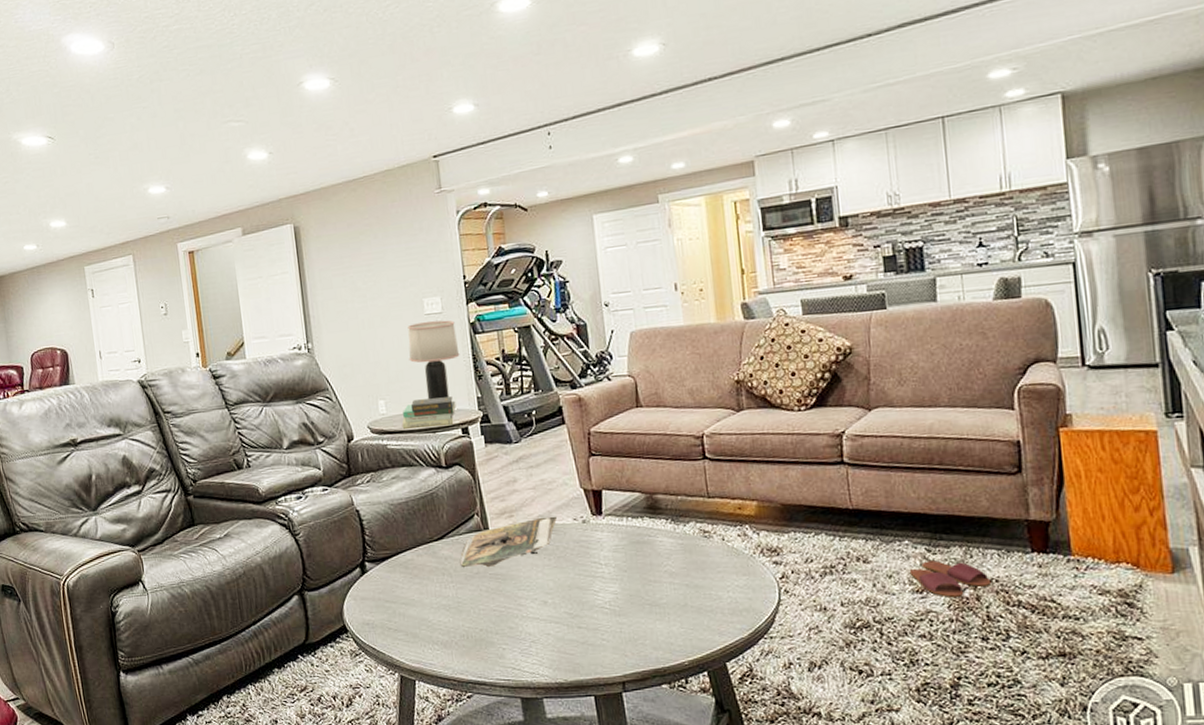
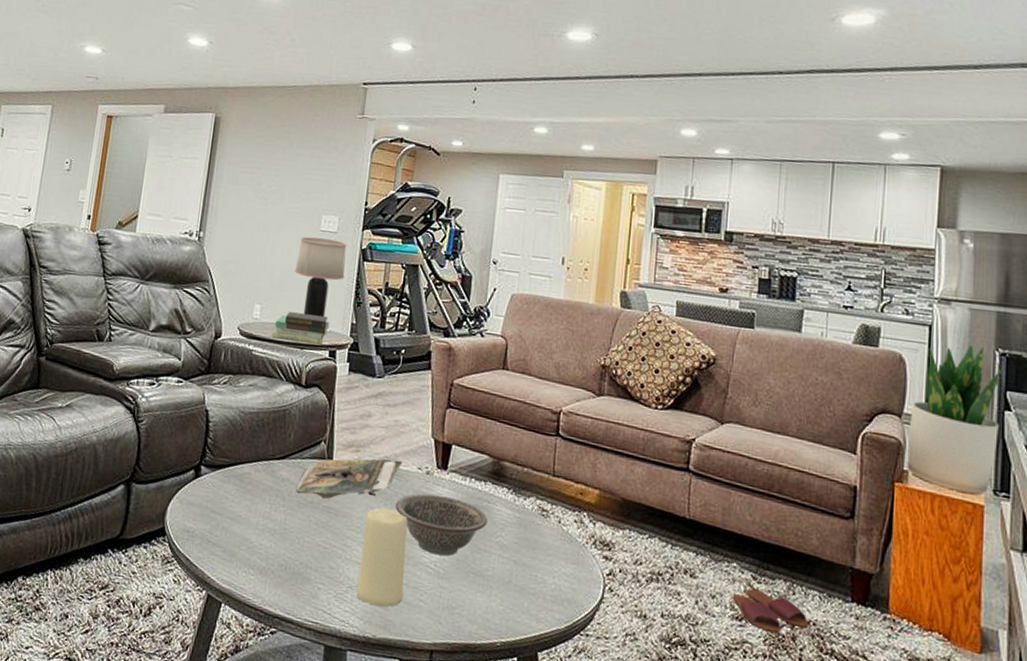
candle: none [533,562,586,653] -> present [356,508,408,607]
decorative bowl: none [559,539,652,596] -> present [395,493,487,557]
planter: none [1065,271,1163,423] -> present [907,345,1004,495]

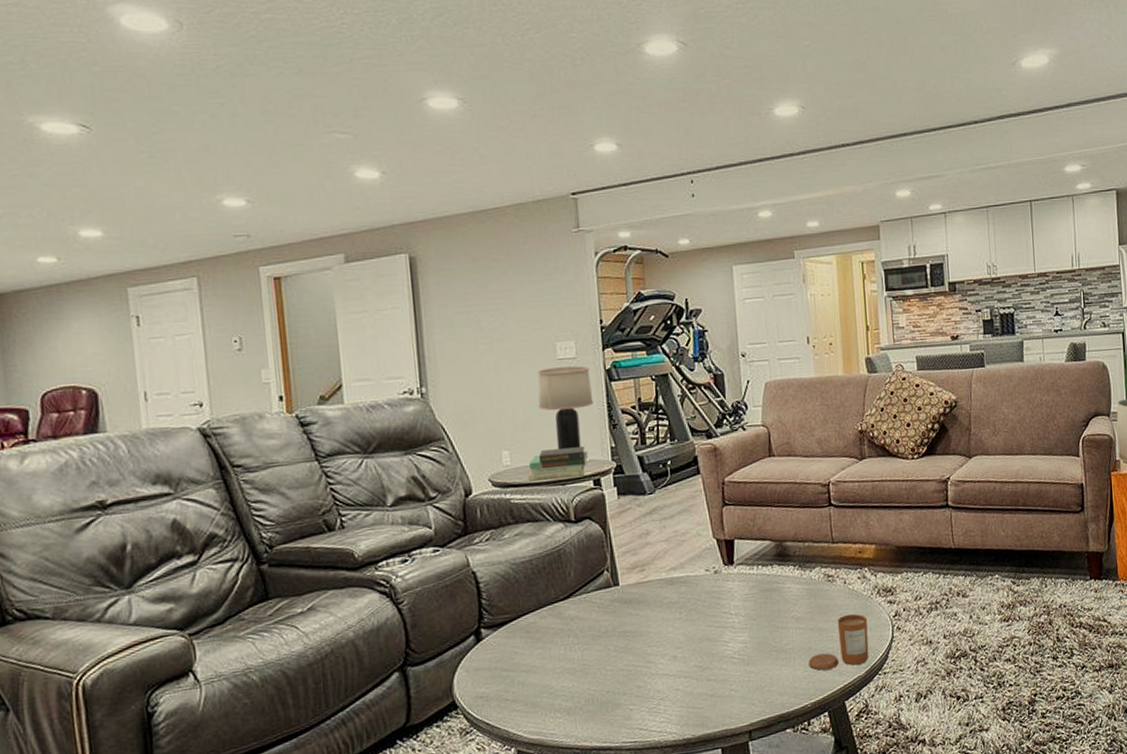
magazine: present [296,458,403,500] -> none [587,568,690,627]
candle: present [356,508,408,607] -> none [663,615,714,709]
decorative bowl: present [395,493,487,557] -> none [691,588,780,646]
candle: none [505,557,578,617] -> present [808,614,869,671]
slippers: present [732,588,809,633] -> none [998,591,1061,624]

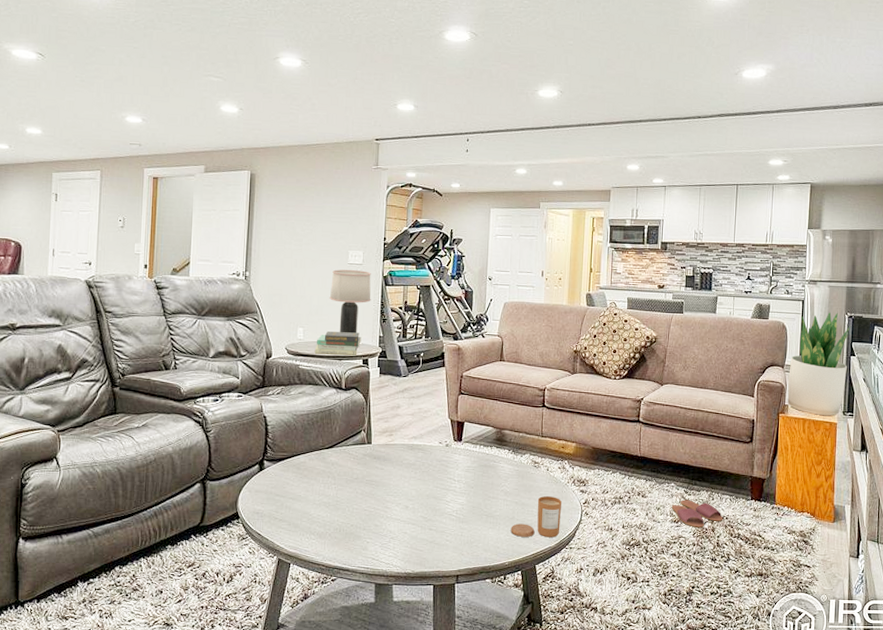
slippers: none [998,591,1061,624] -> present [671,500,723,528]

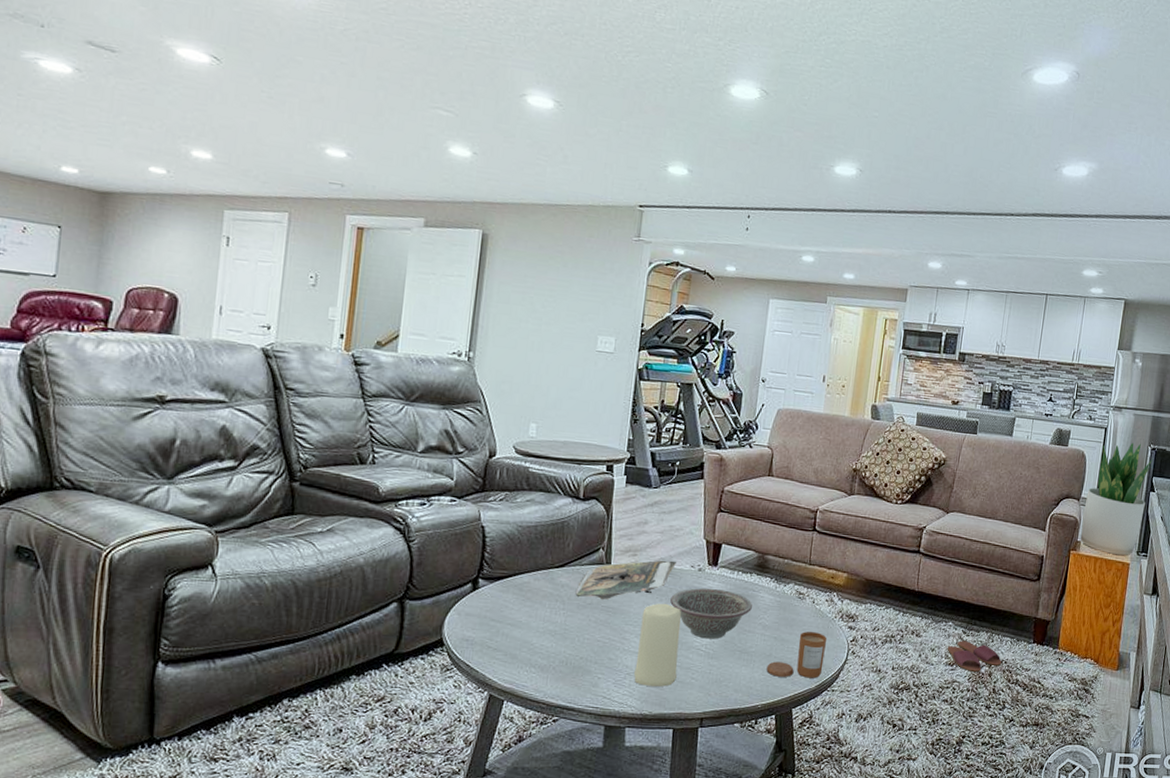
books: present [314,331,362,356] -> none [548,430,607,461]
table lamp: present [329,269,371,334] -> none [570,357,623,435]
magazine: none [343,438,427,475] -> present [575,560,677,600]
candle: none [397,475,434,549] -> present [634,603,682,687]
decorative bowl: none [424,461,494,506] -> present [670,587,752,639]

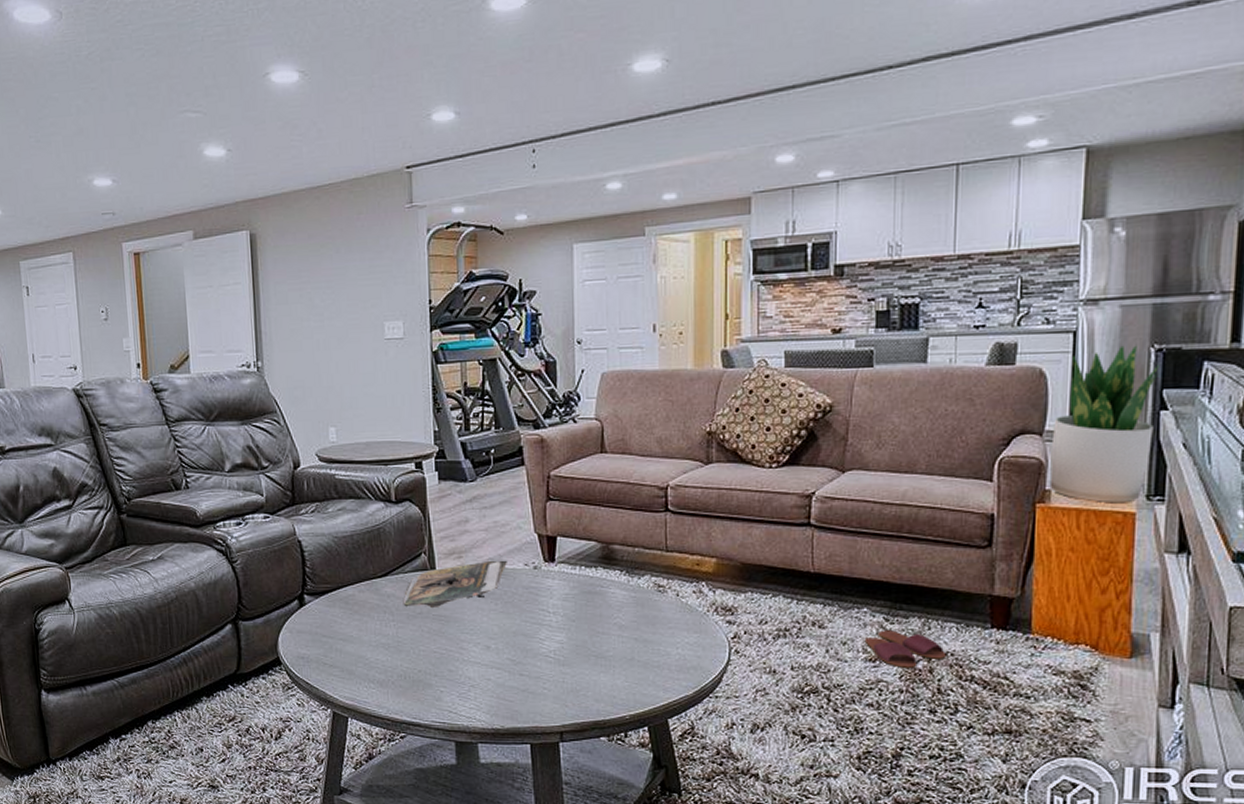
candle: present [634,603,682,687] -> none [478,607,526,700]
decorative bowl: present [670,587,752,639] -> none [507,587,602,644]
candle: present [766,632,827,678] -> none [630,630,701,684]

